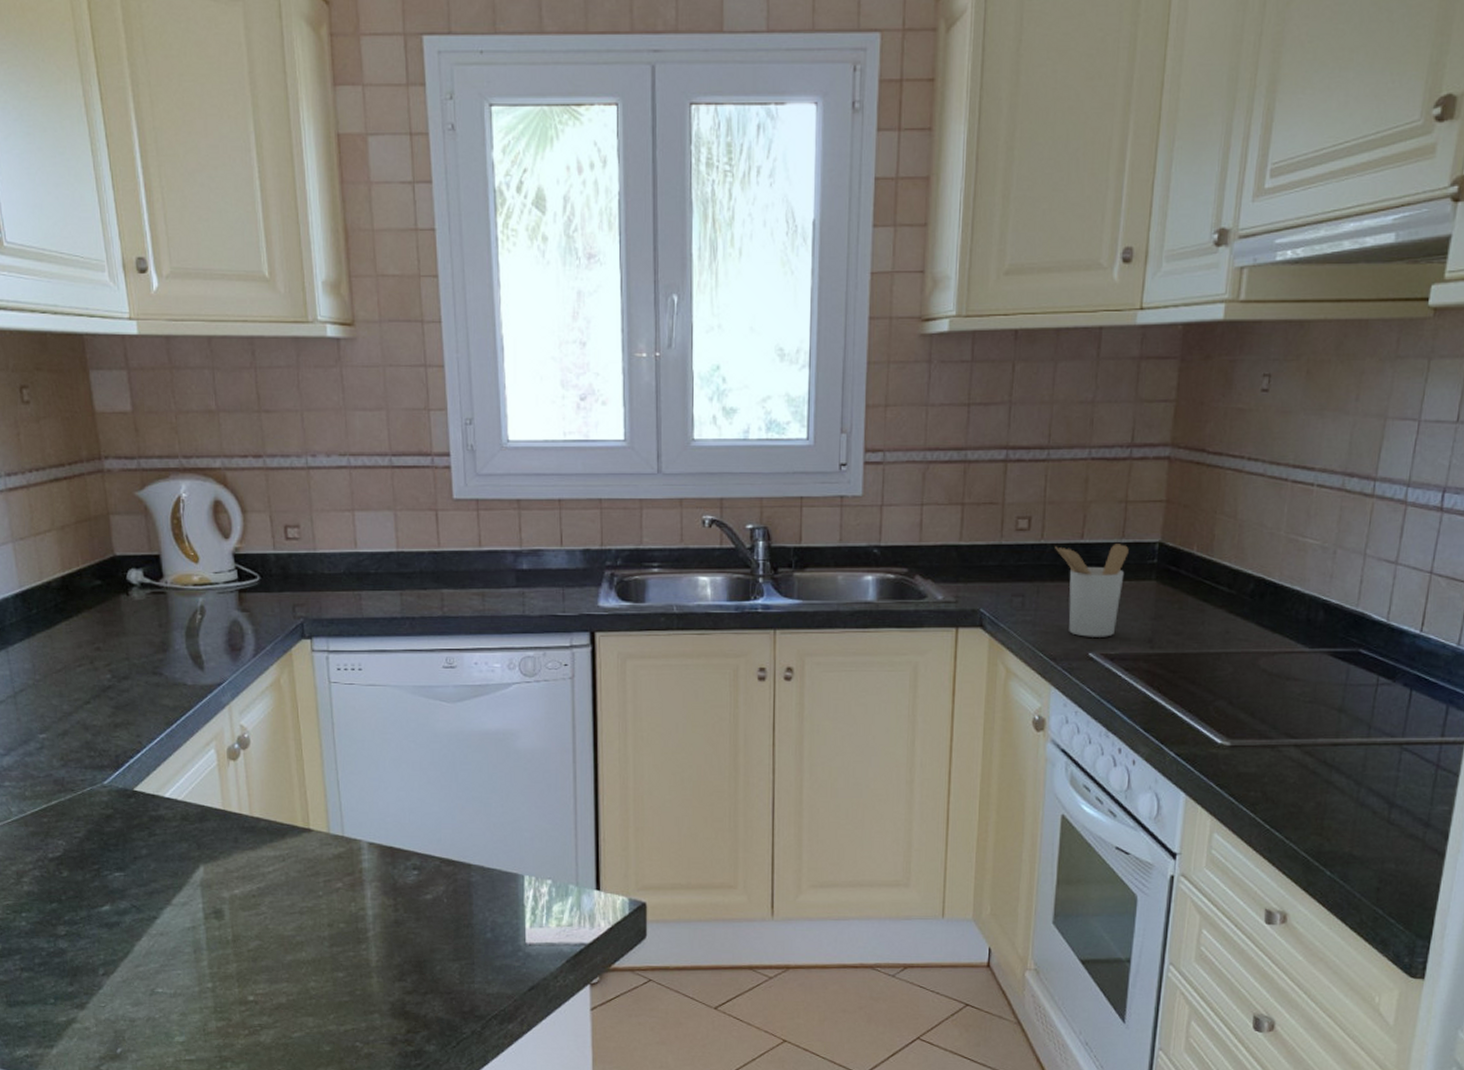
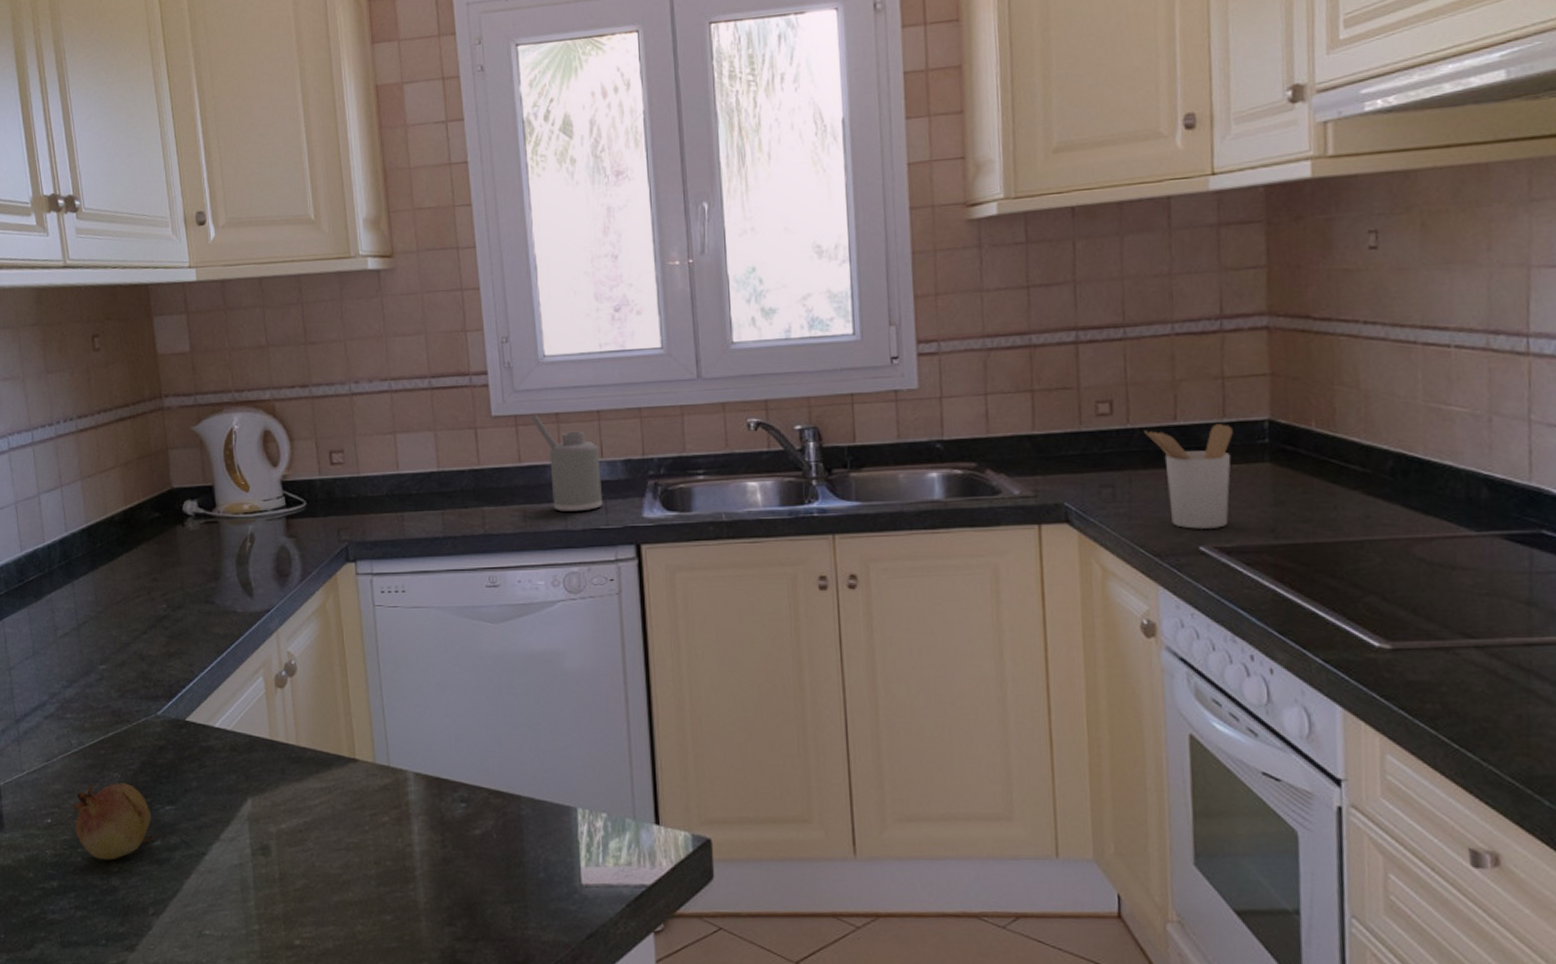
fruit: none [14,849,102,924] -> present [72,782,153,860]
soap dispenser: none [492,499,560,599] -> present [530,414,602,513]

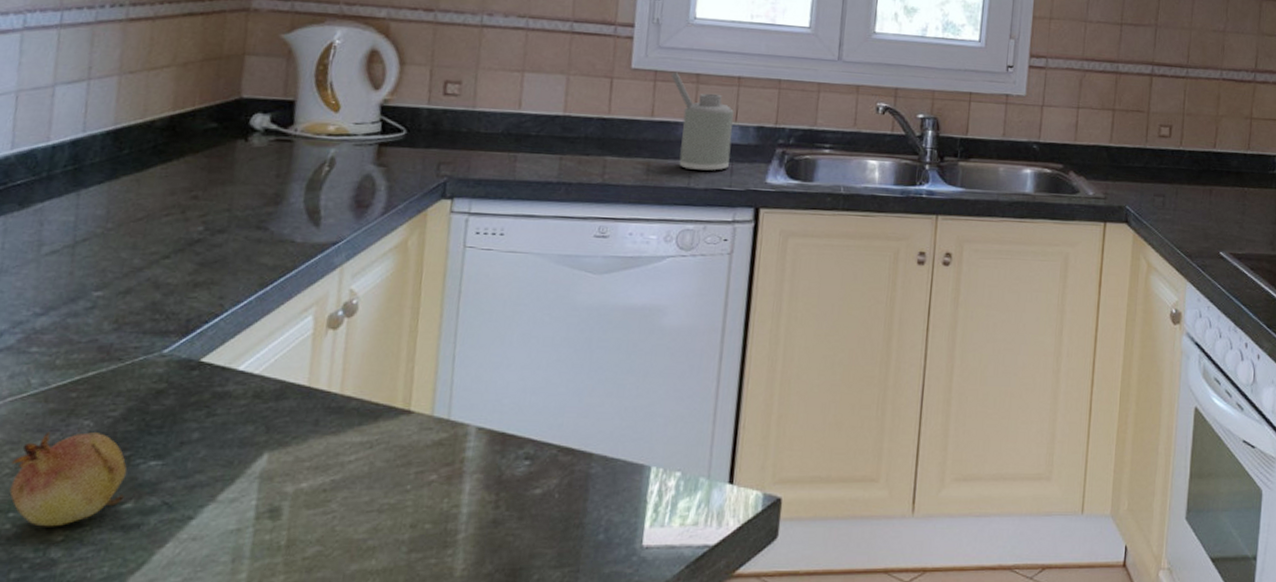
utensil holder: present [1144,424,1233,529] -> none [1192,153,1253,238]

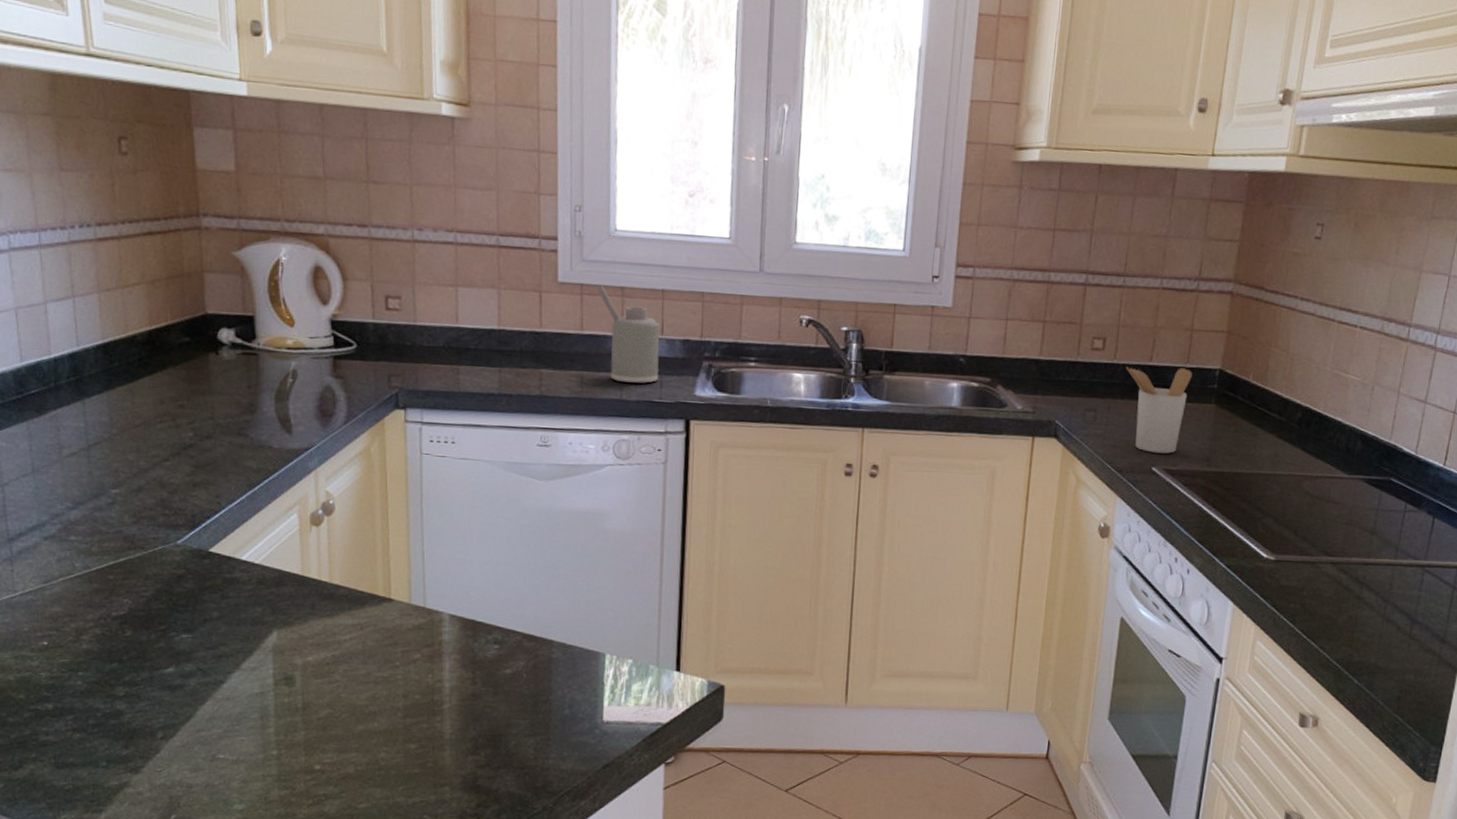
fruit: present [9,431,127,527] -> none [73,607,166,685]
utensil holder: none [1192,153,1253,238] -> present [1126,366,1192,454]

